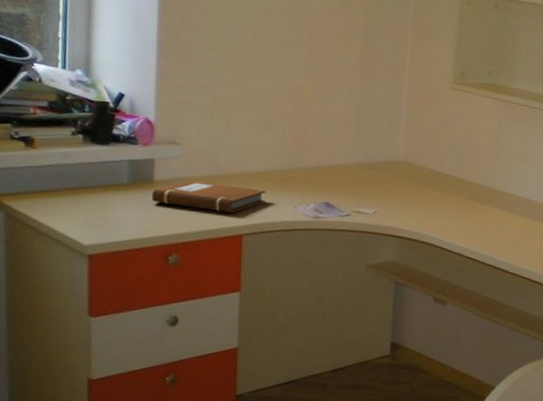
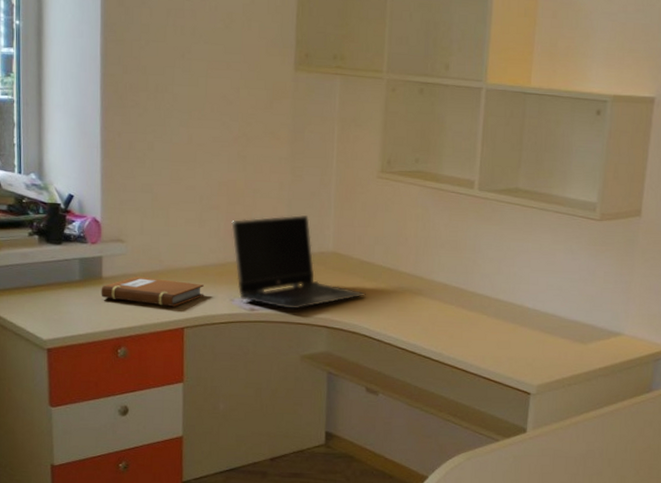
laptop computer: none [297,123,436,218] -> present [231,215,366,310]

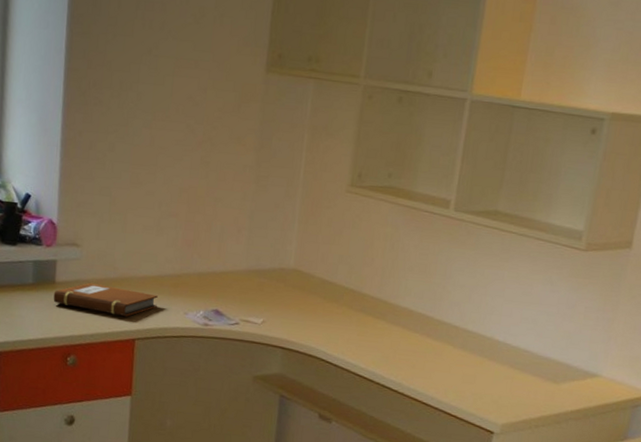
laptop computer: present [231,215,366,310] -> none [189,227,326,328]

